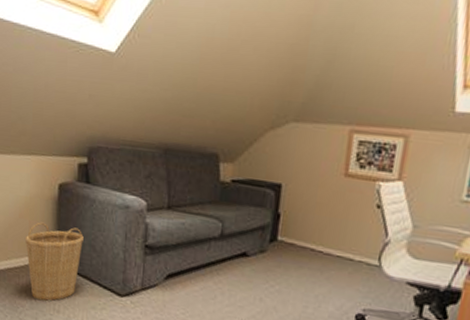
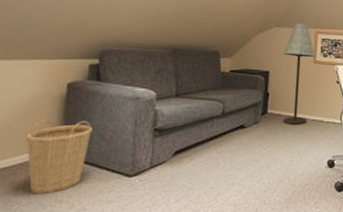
floor lamp: none [297,115,348,261] -> present [283,22,316,126]

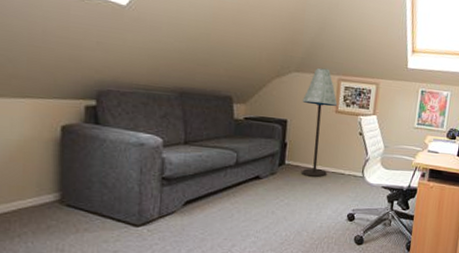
basket: present [26,119,93,194] -> none [18,164,93,243]

